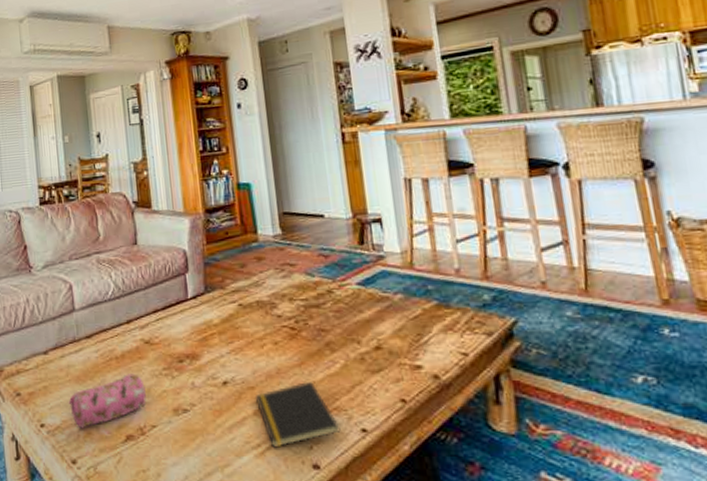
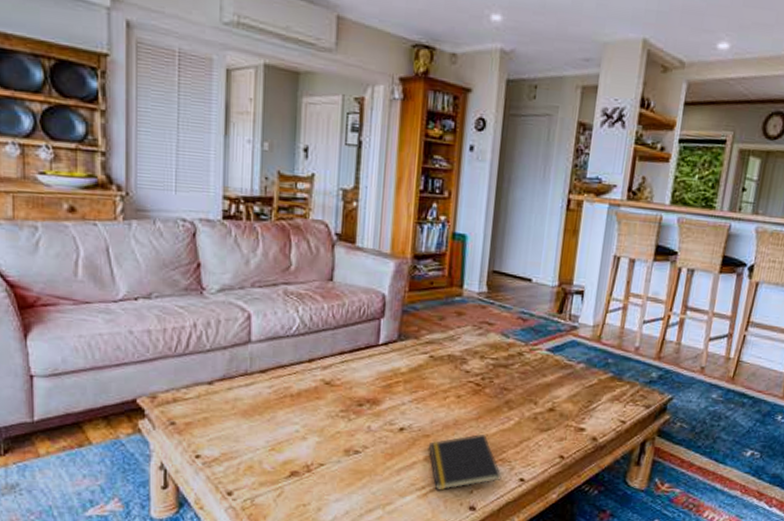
pencil case: present [68,374,146,429] -> none [230,412,318,463]

